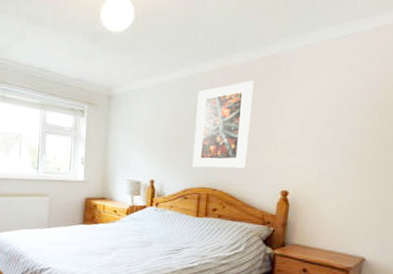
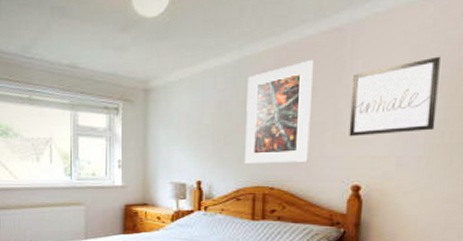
wall art: none [280,85,356,149] -> present [349,56,440,137]

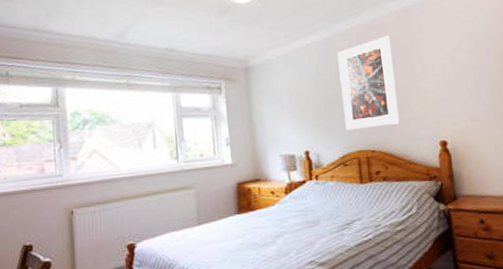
wall art: present [349,56,440,137] -> none [423,29,493,99]

